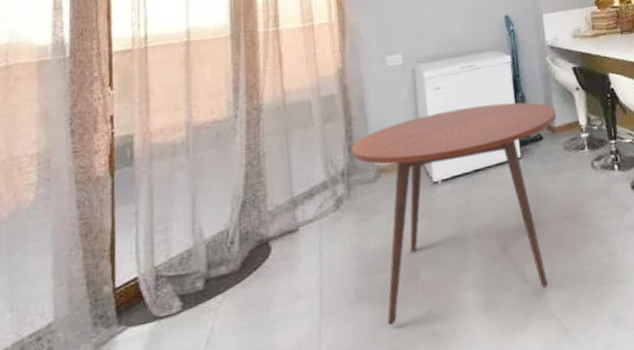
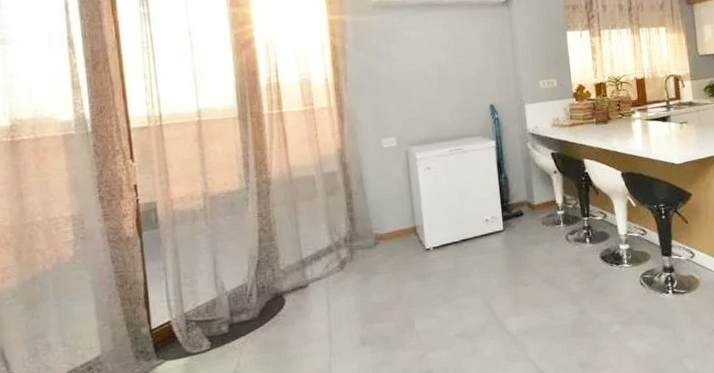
dining table: present [351,102,556,325] -> none [352,182,536,364]

